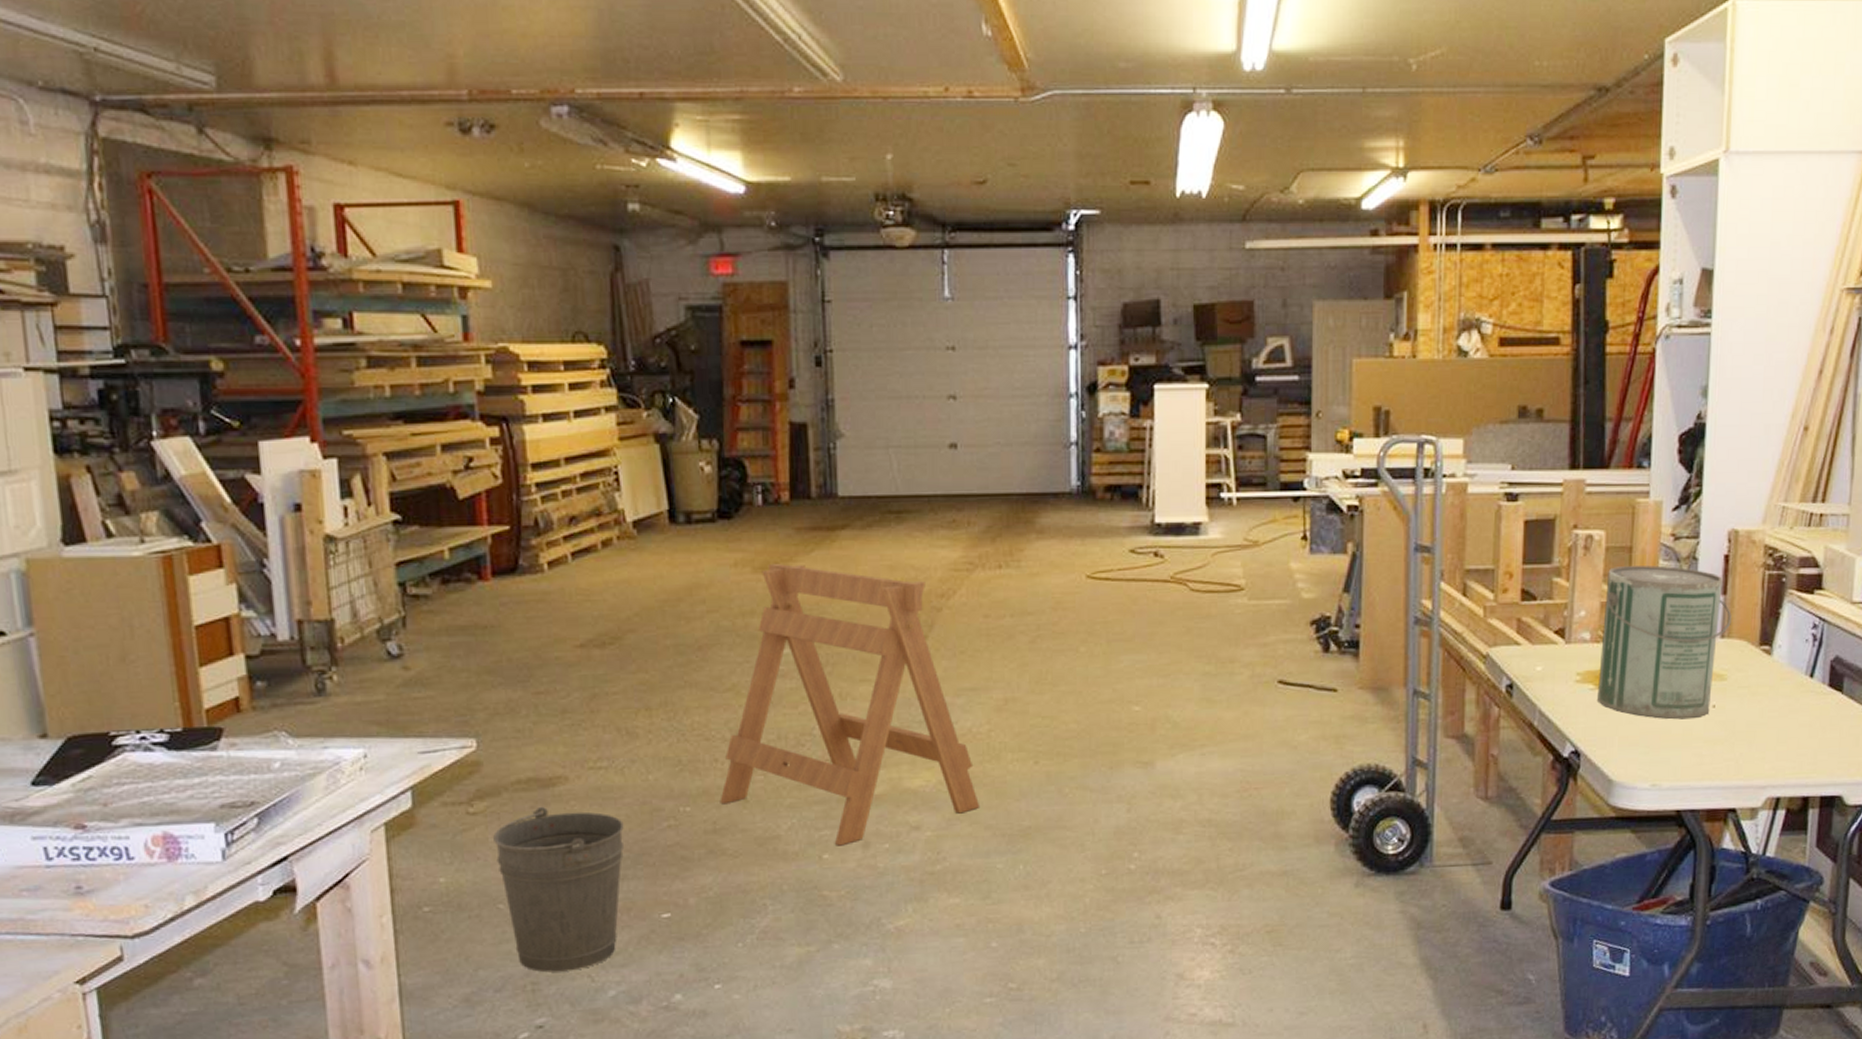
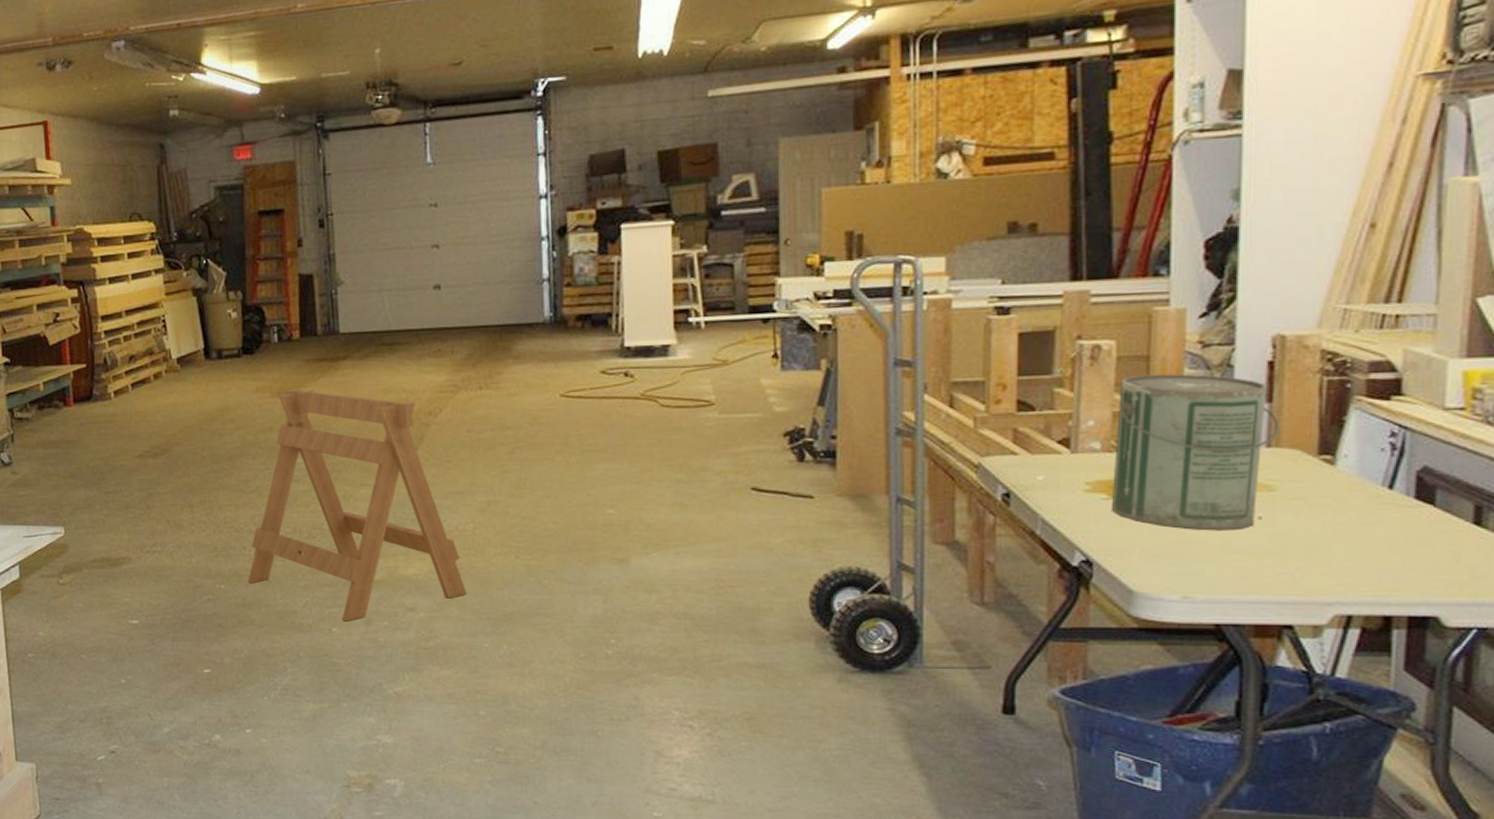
bucket: present [493,806,624,973] -> none [77,580,174,710]

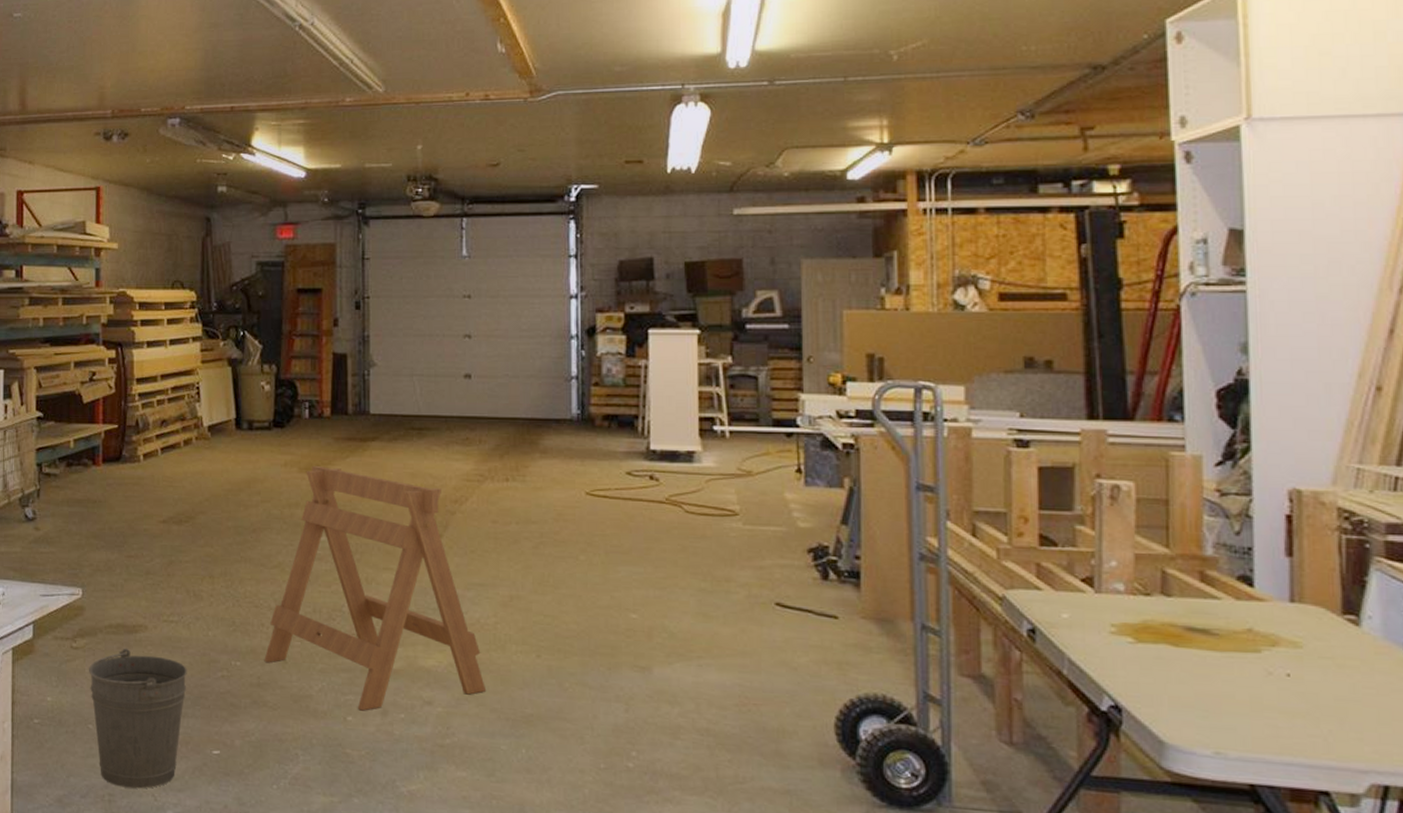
bucket: none [77,580,174,710] -> present [89,648,187,789]
paint can: present [1111,374,1280,531] -> none [1137,519,1302,686]

